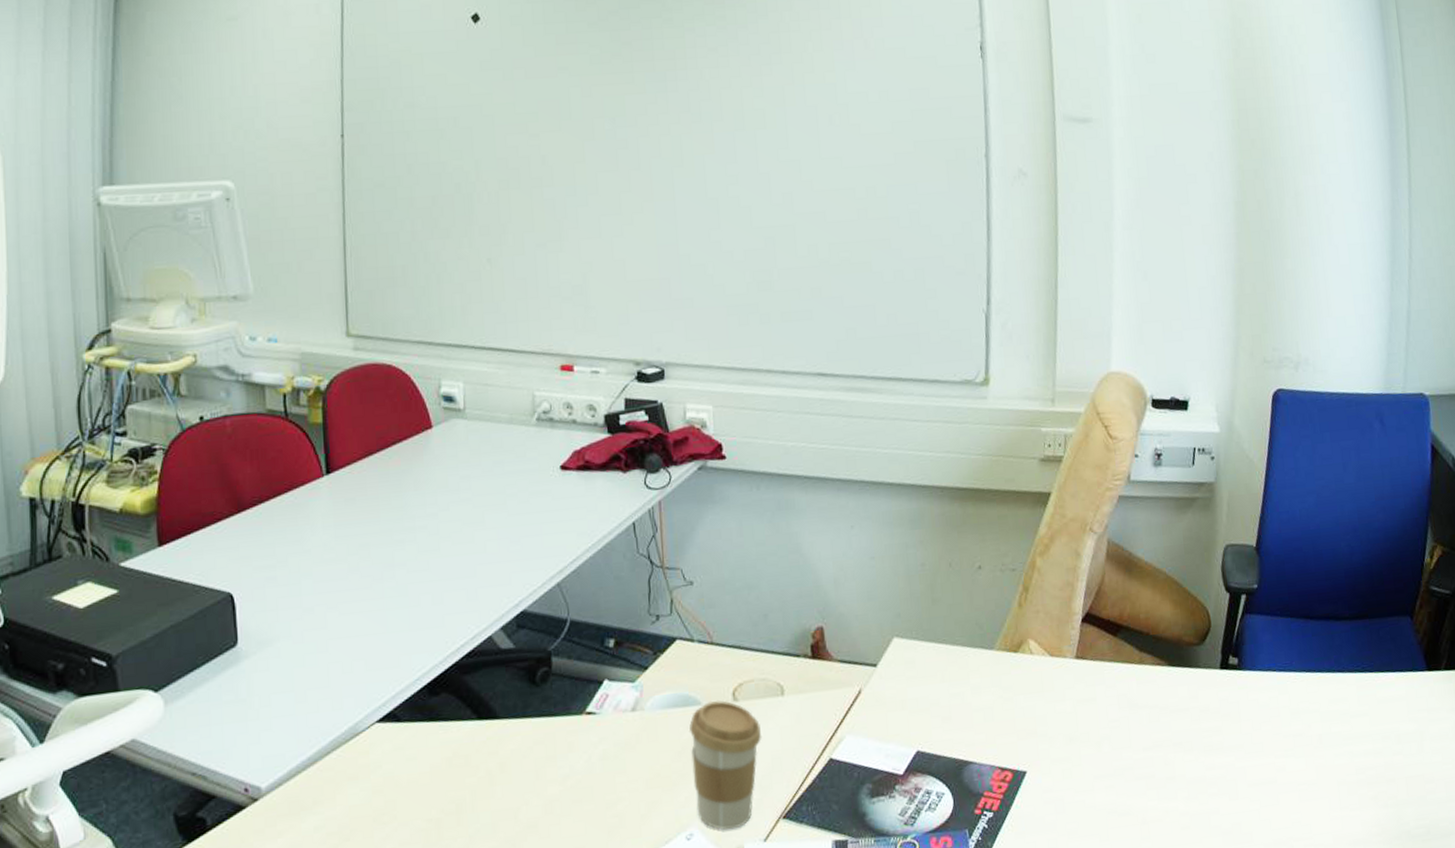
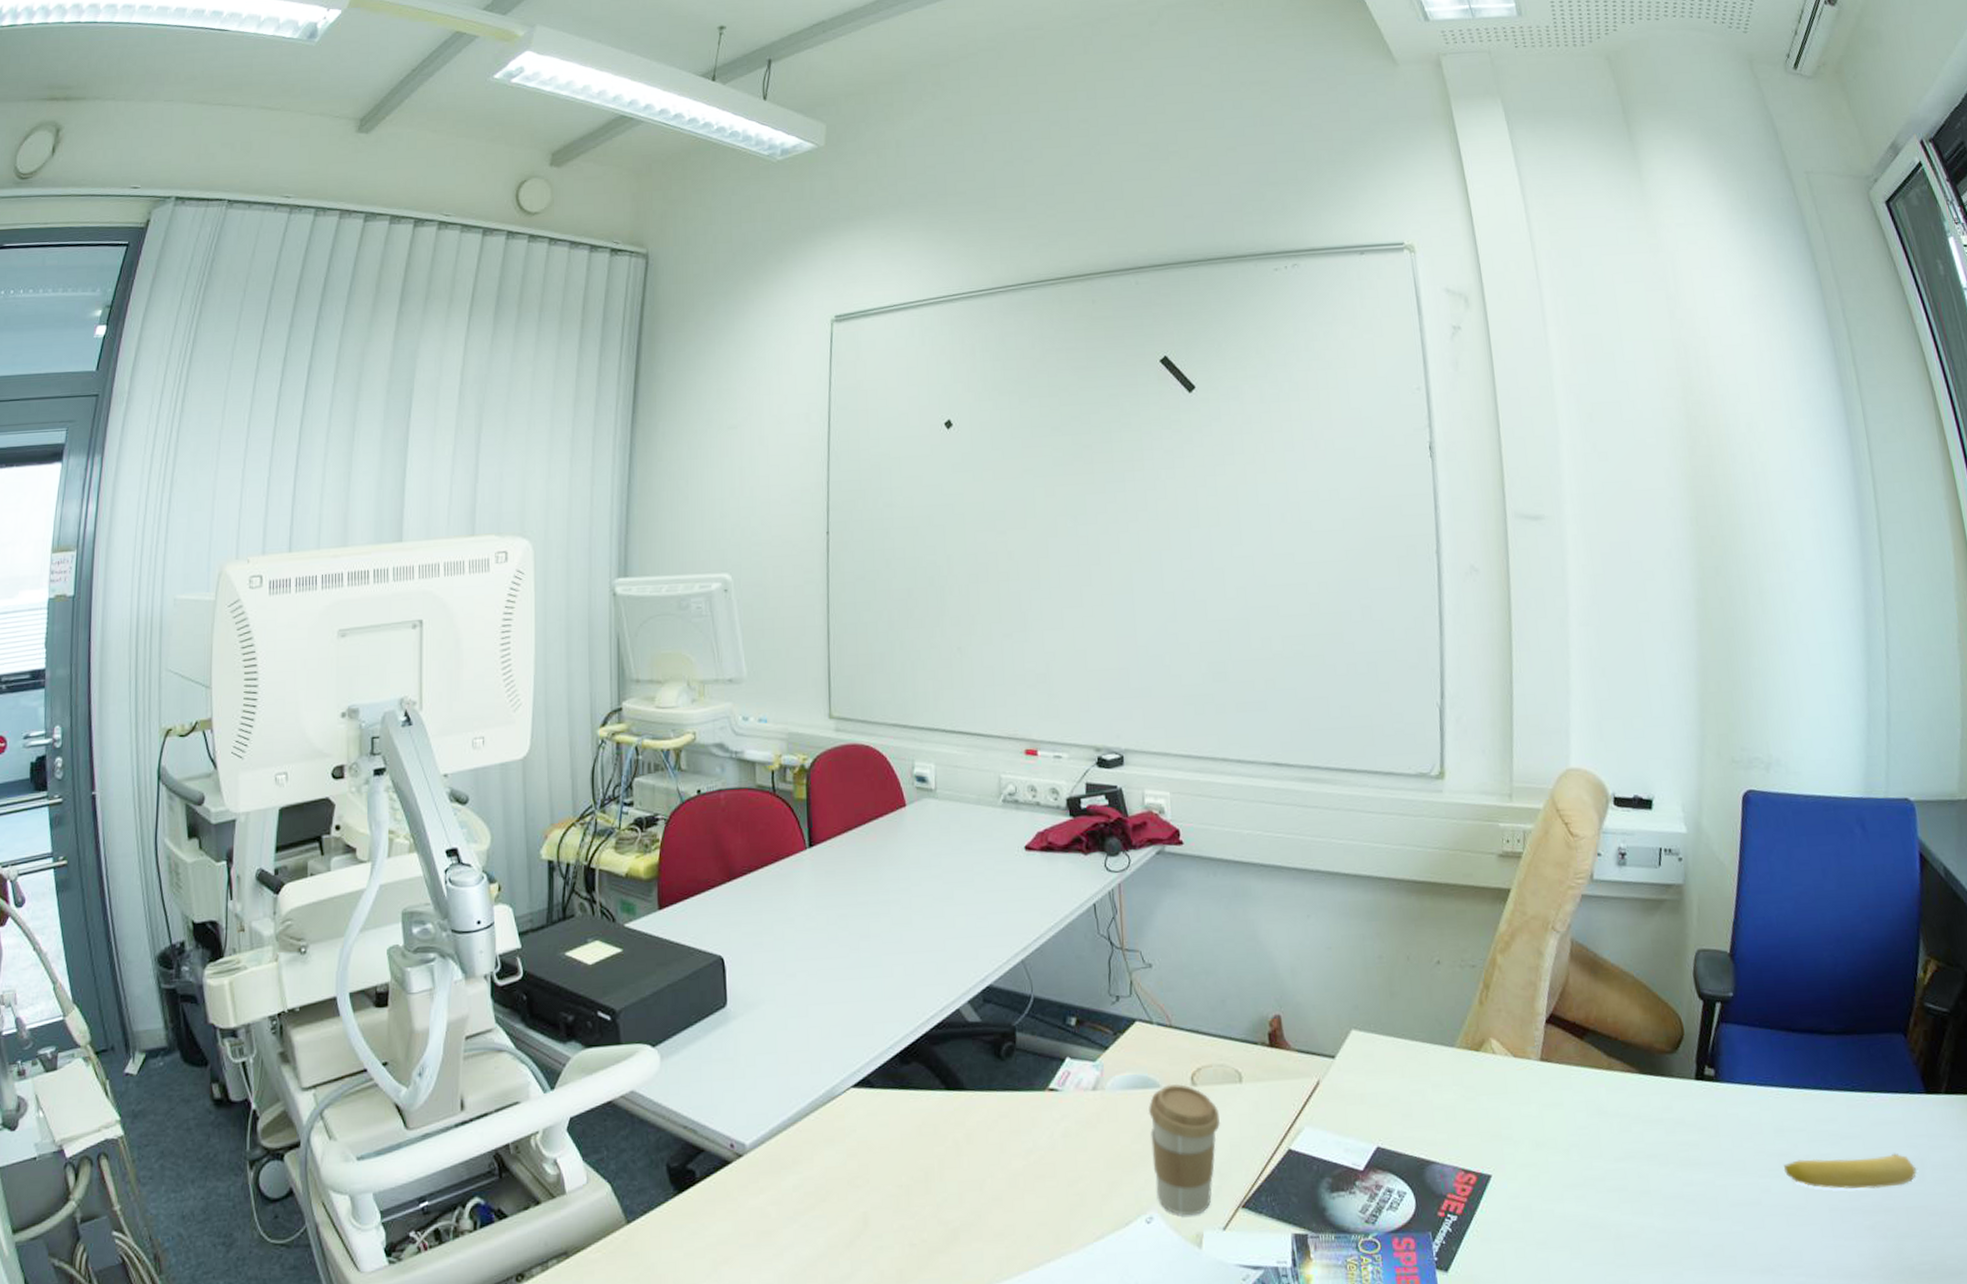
banana: none [1298,727,1416,765] -> present [1783,1153,1916,1190]

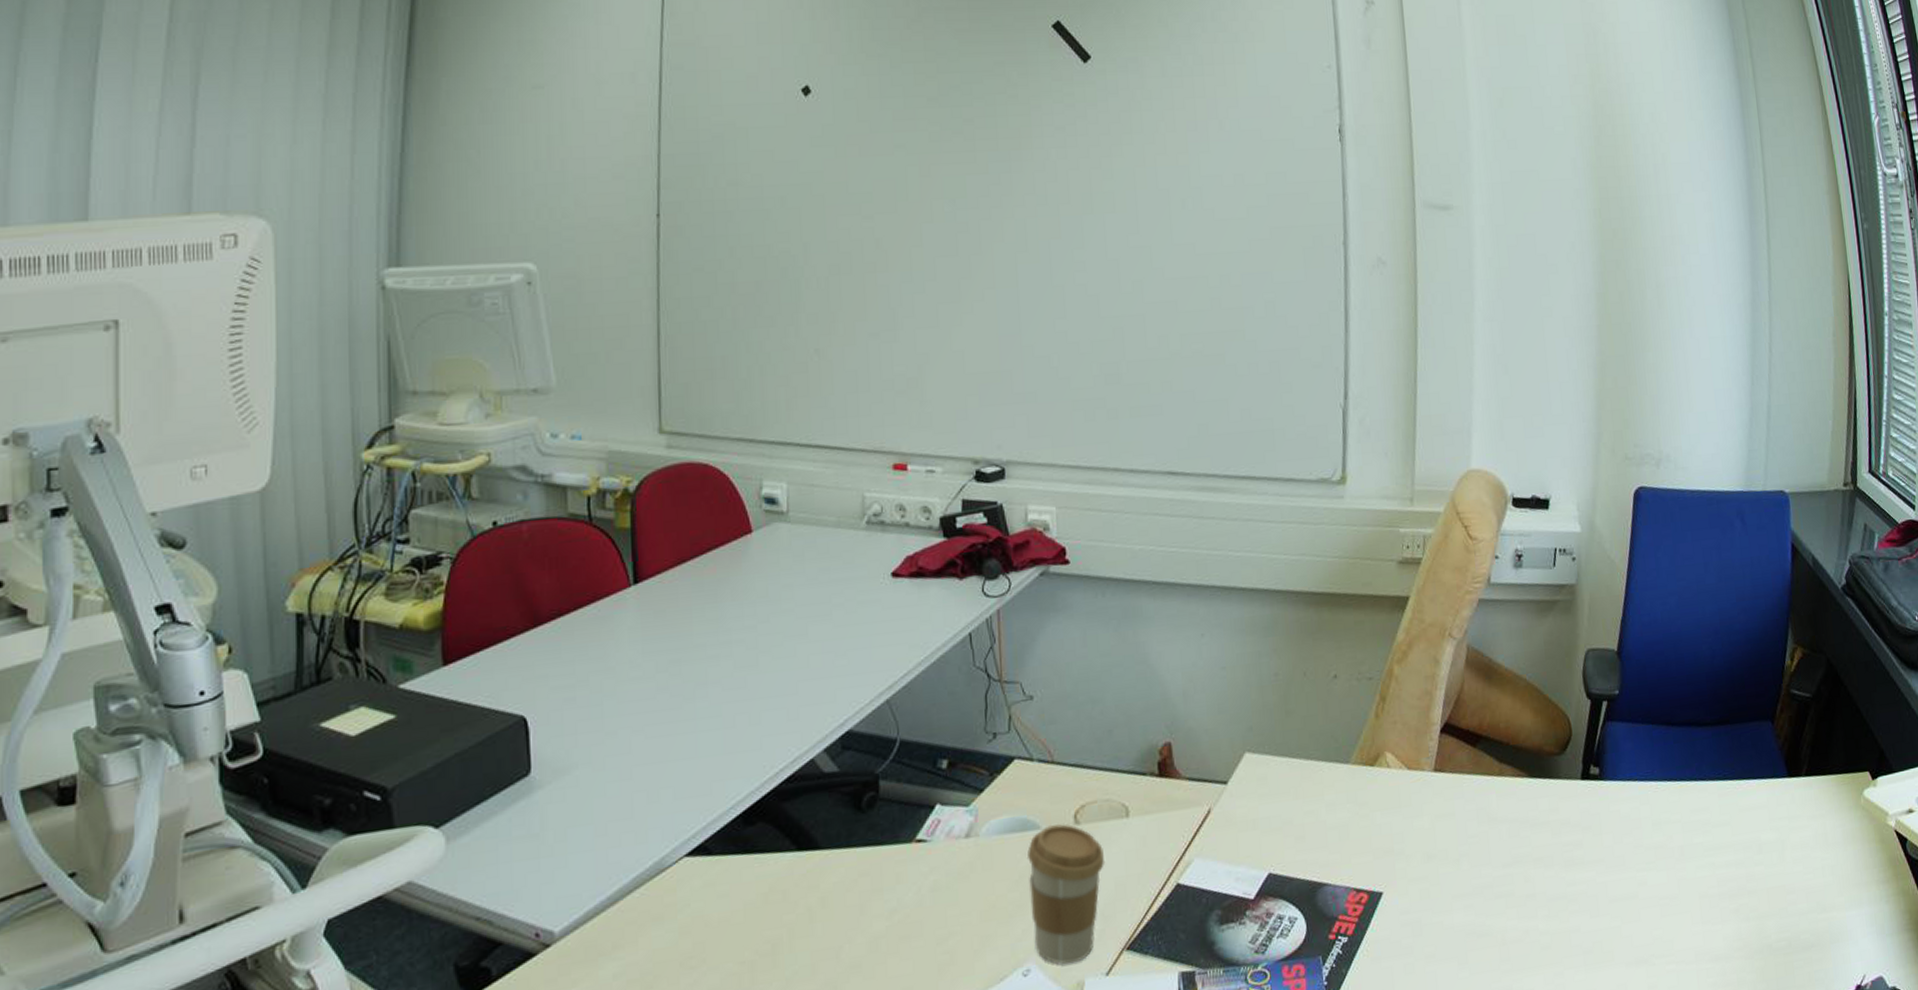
banana: present [1783,1153,1916,1190] -> none [1659,836,1777,877]

